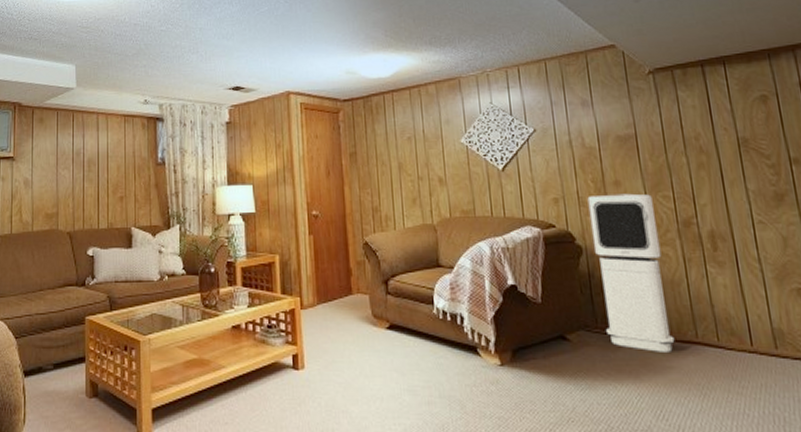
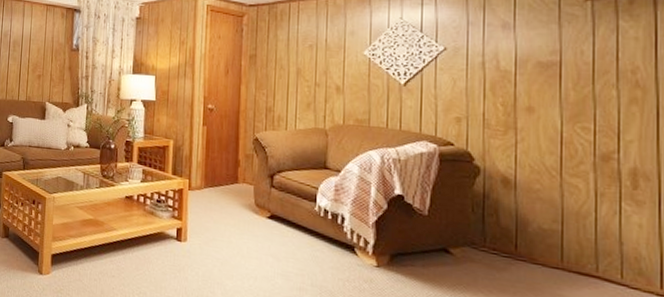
air purifier: present [587,193,675,352] -> none [493,119,571,281]

